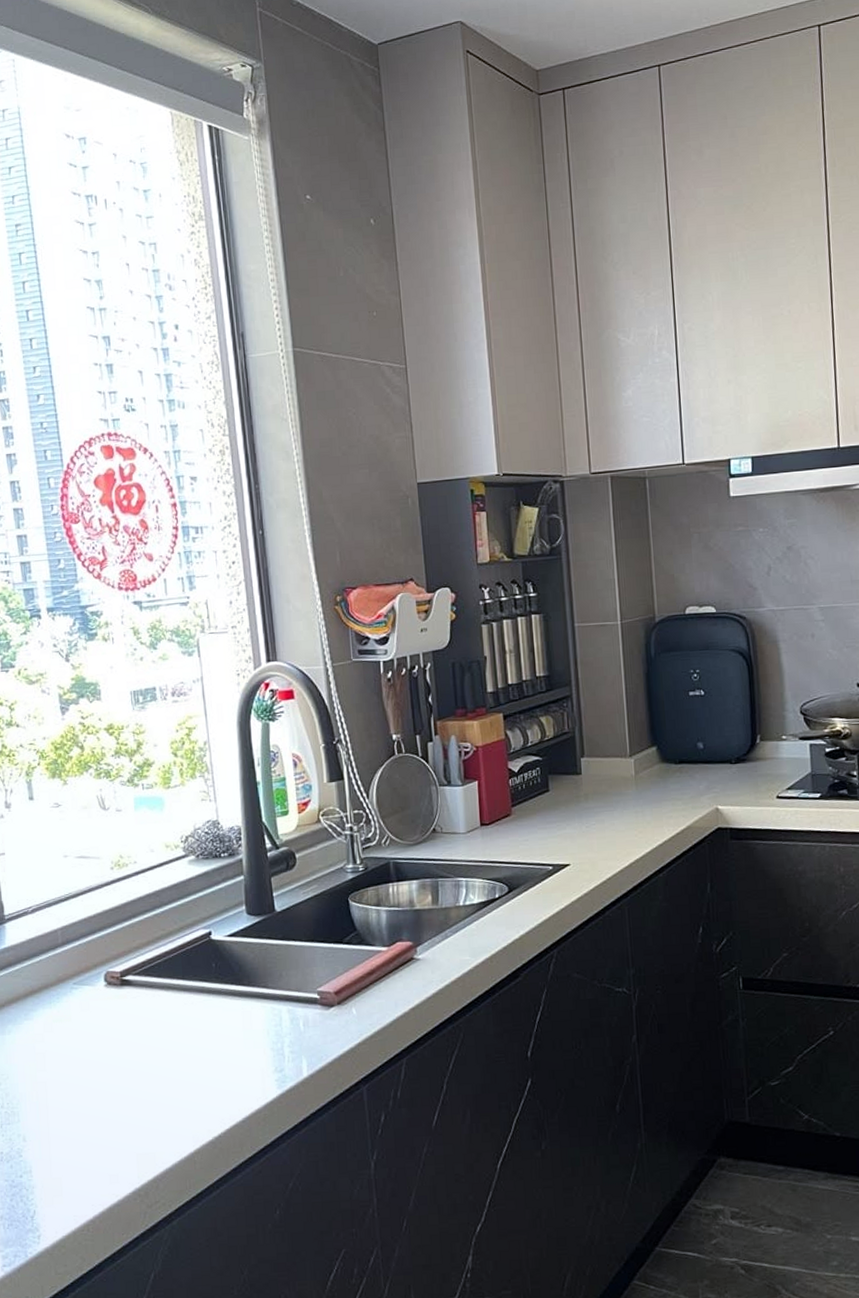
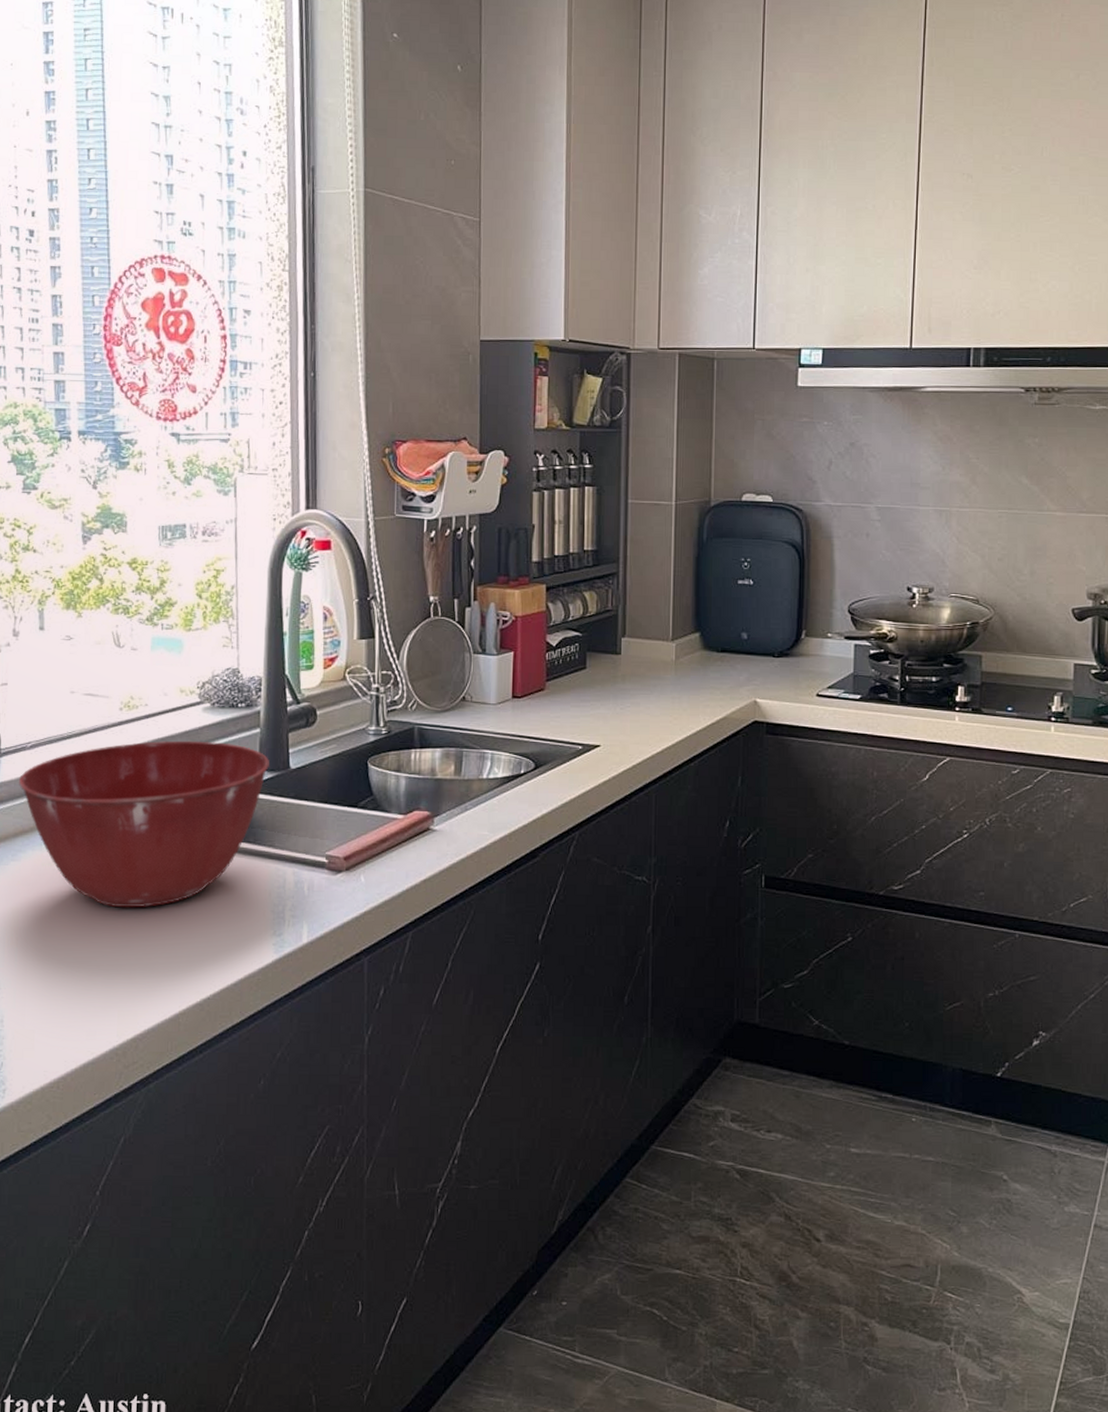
mixing bowl: none [24,892,256,1056] -> present [19,740,269,908]

